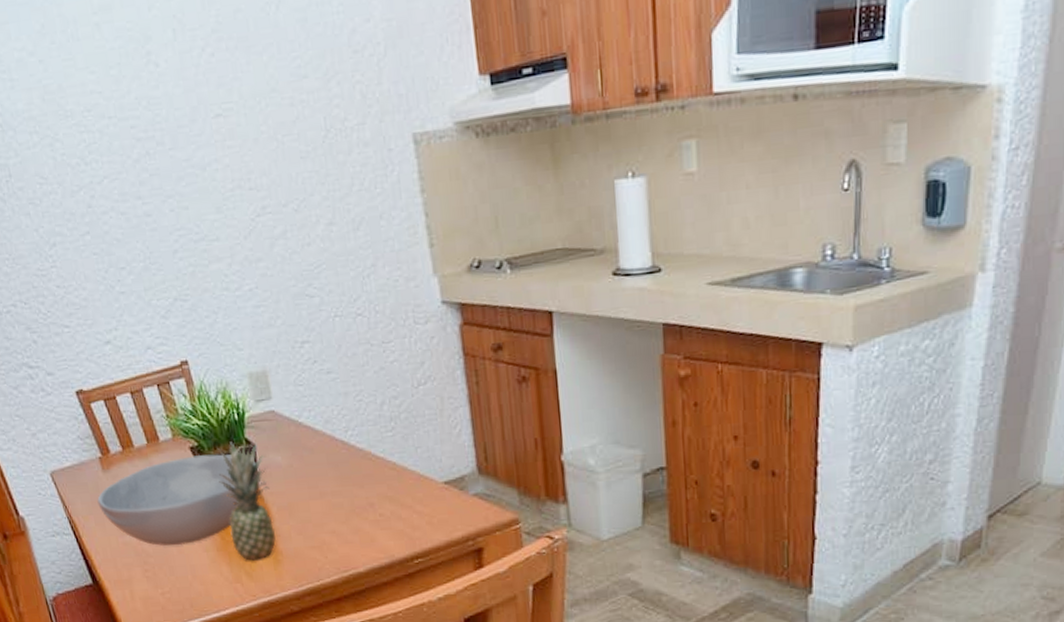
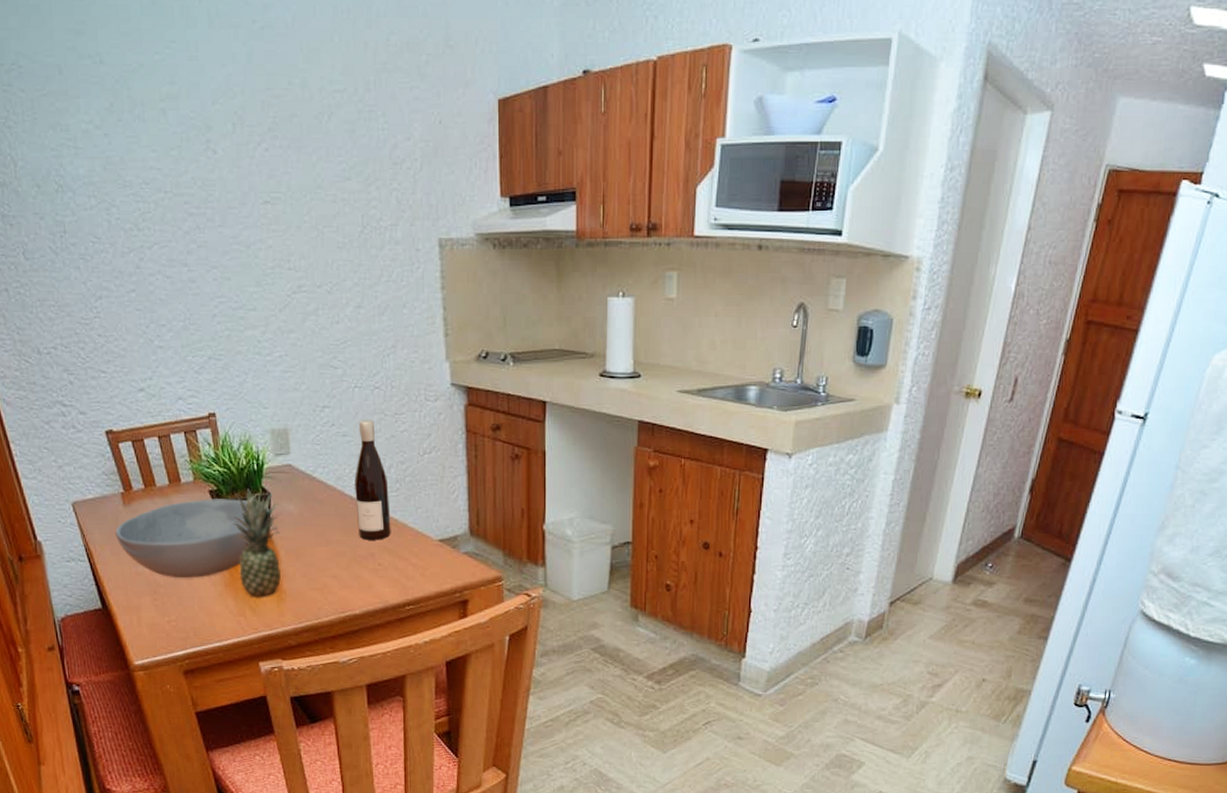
bottle: none [342,351,390,489] -> present [355,419,391,540]

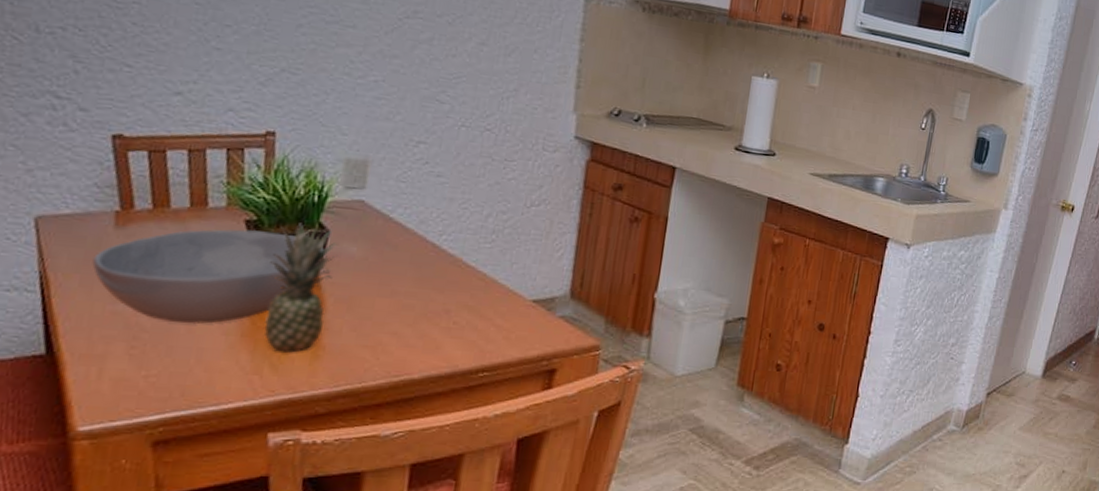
bottle: present [355,419,391,540] -> none [435,161,483,295]

